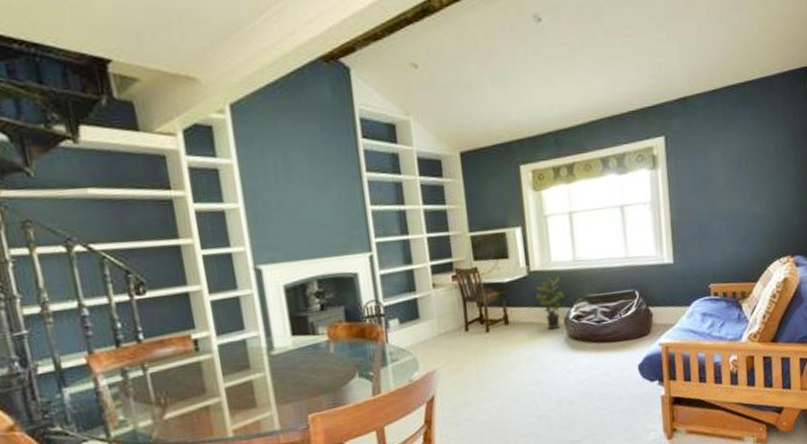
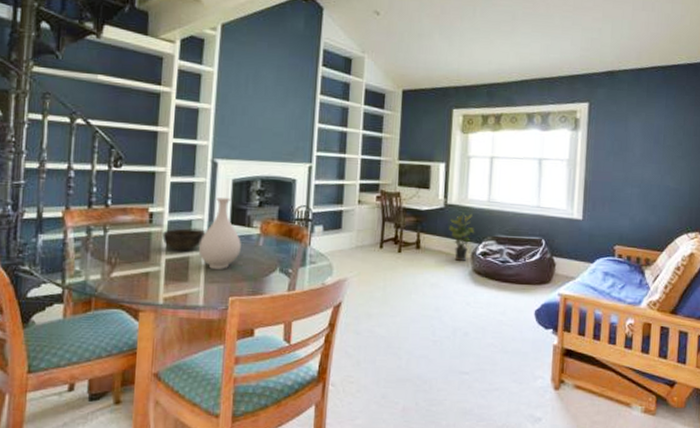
bowl: none [214,347,266,377] -> present [162,228,206,252]
vase: none [260,307,311,389] -> present [198,198,241,269]

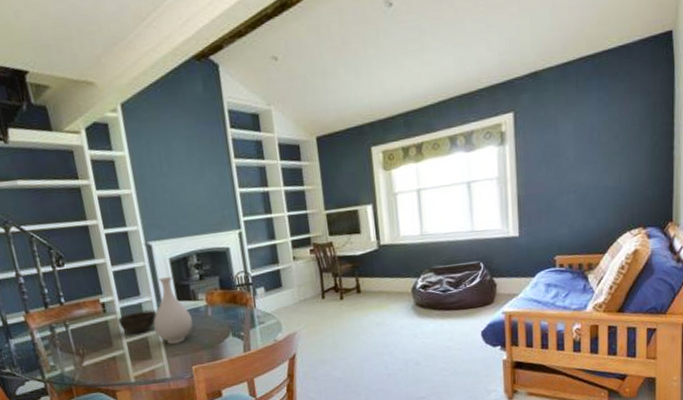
potted plant: present [448,213,475,262] -> none [385,250,412,299]

